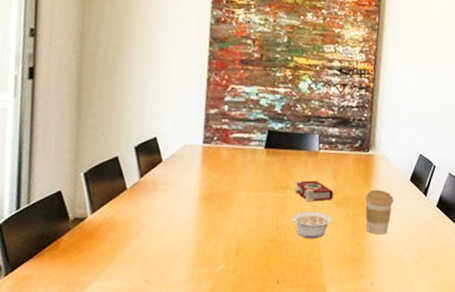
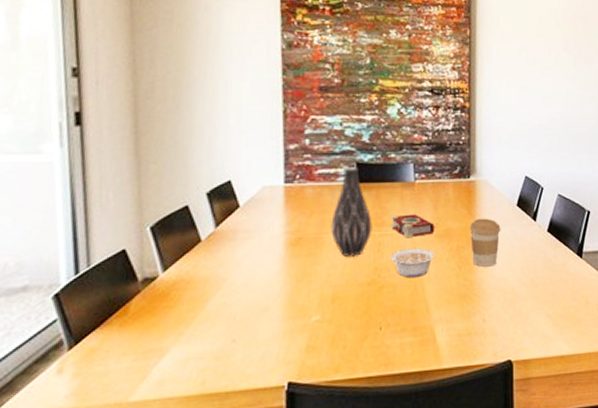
vase: none [240,133,278,214] -> present [331,167,372,257]

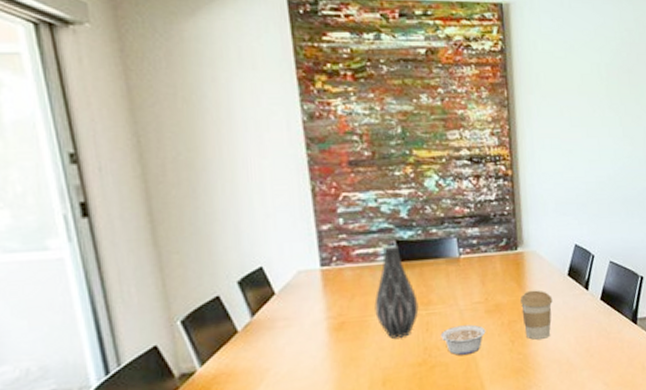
book: present [391,214,435,239] -> none [437,290,484,316]

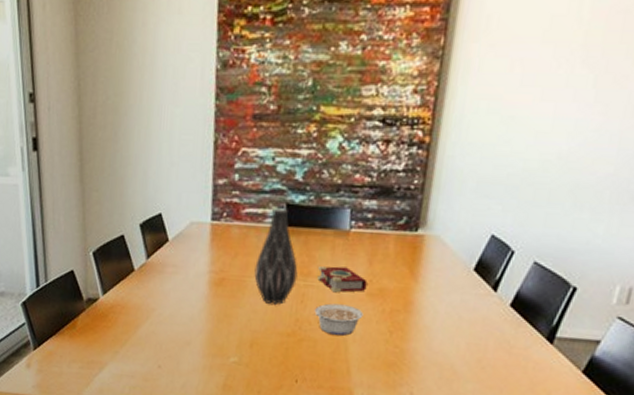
book: none [437,290,484,316] -> present [317,266,368,293]
coffee cup: present [519,290,553,340] -> none [407,280,449,337]

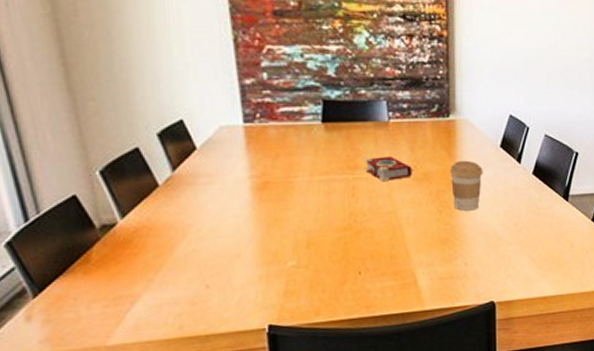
vase: present [254,208,298,304] -> none [299,105,345,201]
legume: present [314,303,364,336] -> none [367,192,413,222]
coffee cup: none [407,280,449,337] -> present [449,160,483,211]

